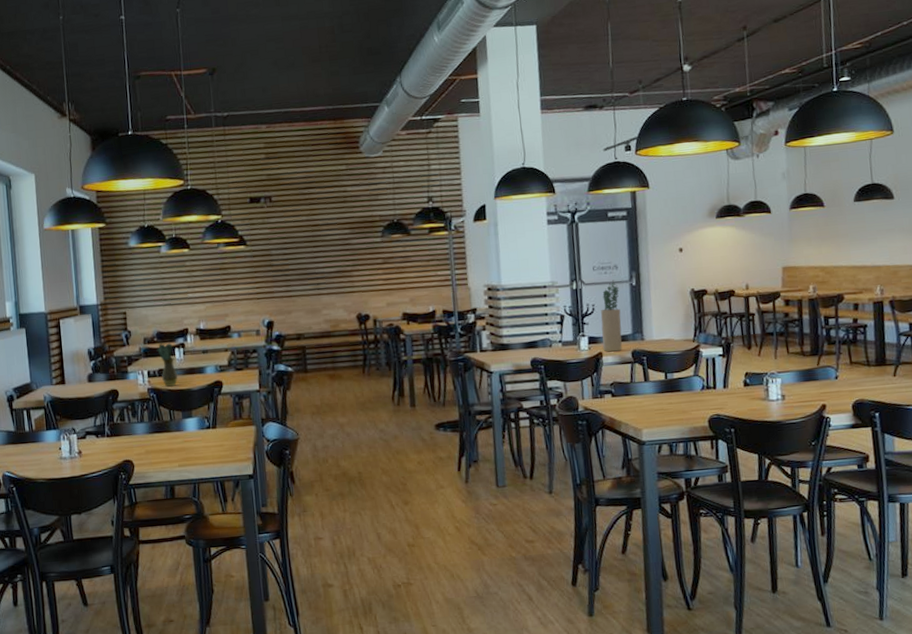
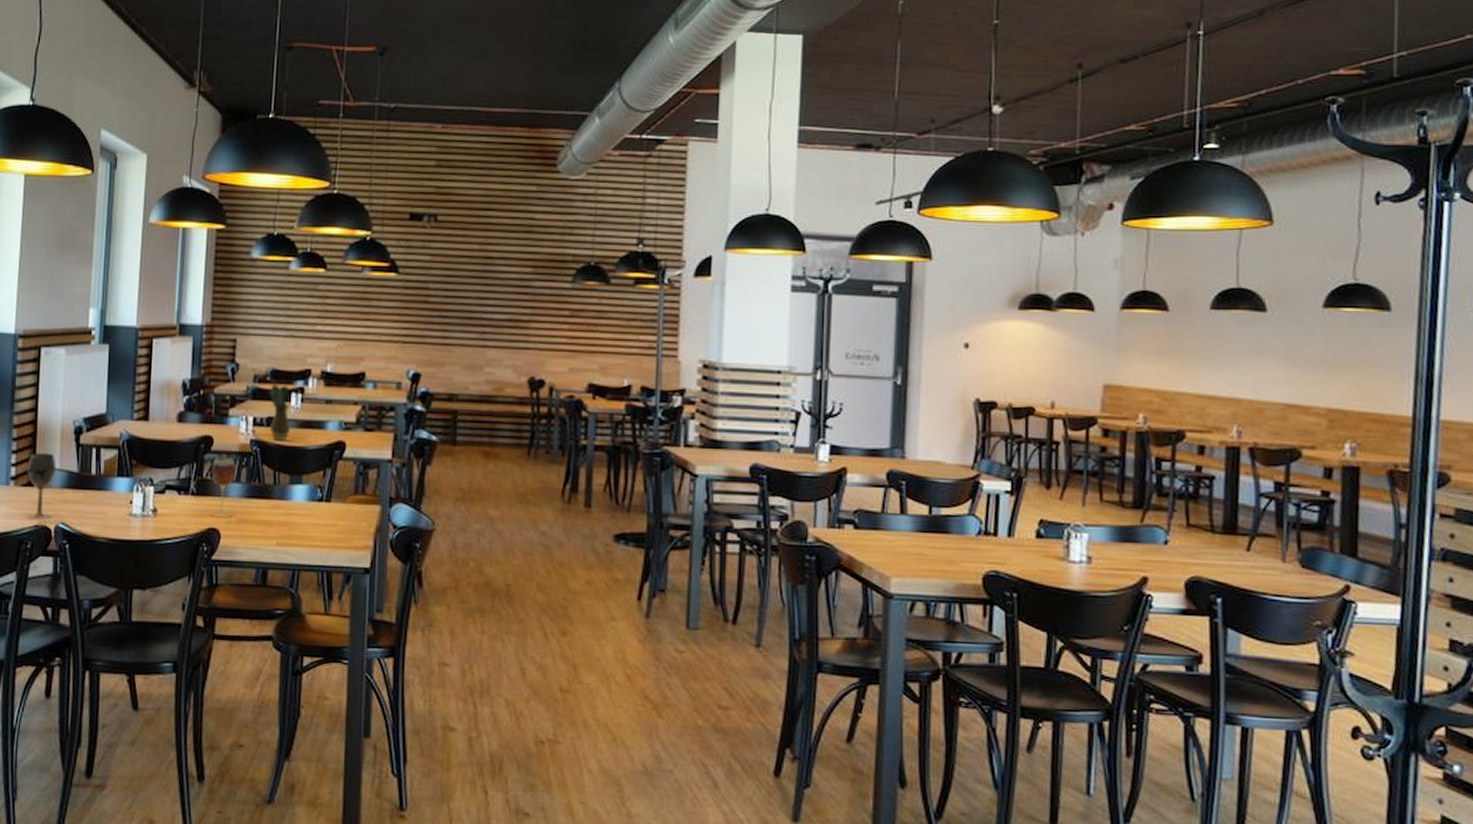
wineglass: none [119,402,141,452] -> present [211,454,237,518]
vase: present [600,280,622,352] -> none [848,374,878,469]

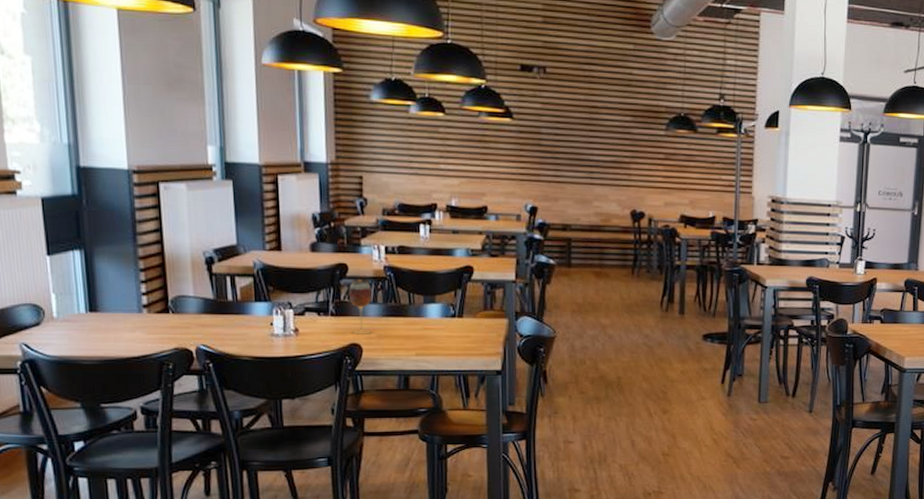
wine glass: present [26,452,56,520] -> none [159,282,192,343]
vase: present [268,382,291,442] -> none [397,215,422,267]

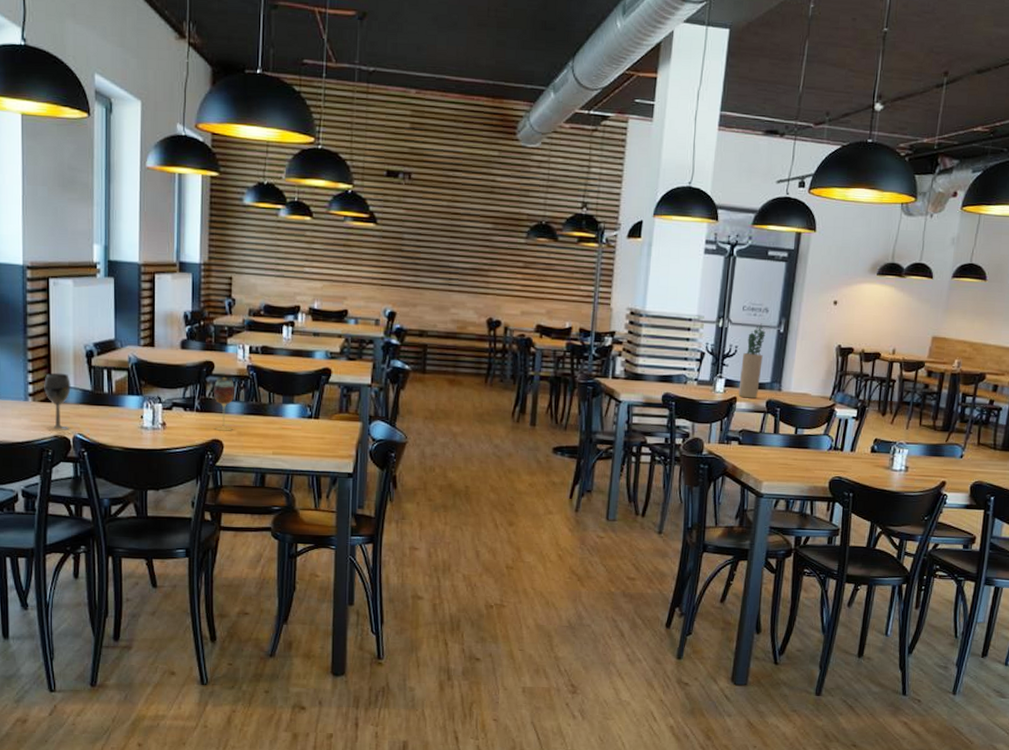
wine glass: none [159,282,192,343] -> present [44,372,71,431]
vase: none [878,207,901,279] -> present [738,323,766,399]

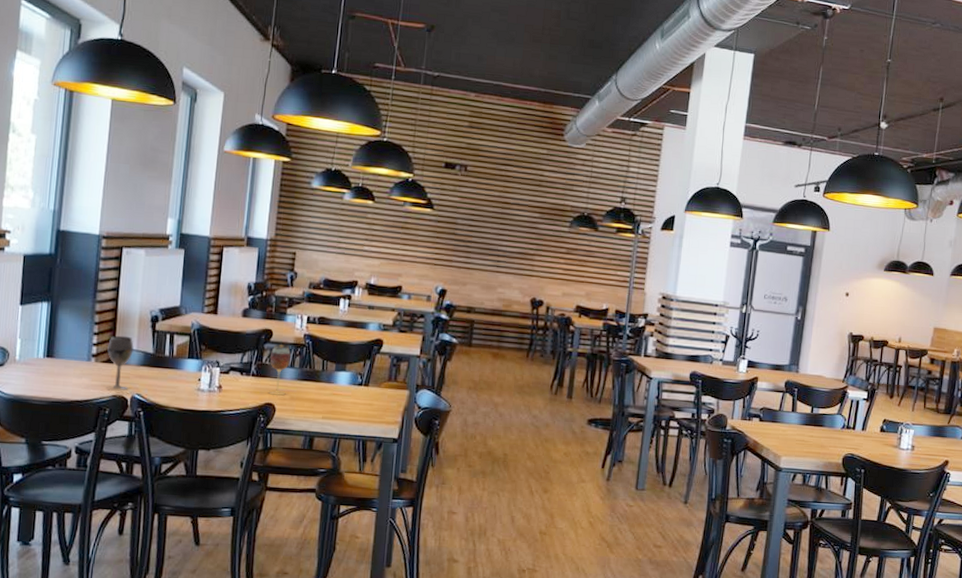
vase: present [738,323,766,399] -> none [759,310,785,379]

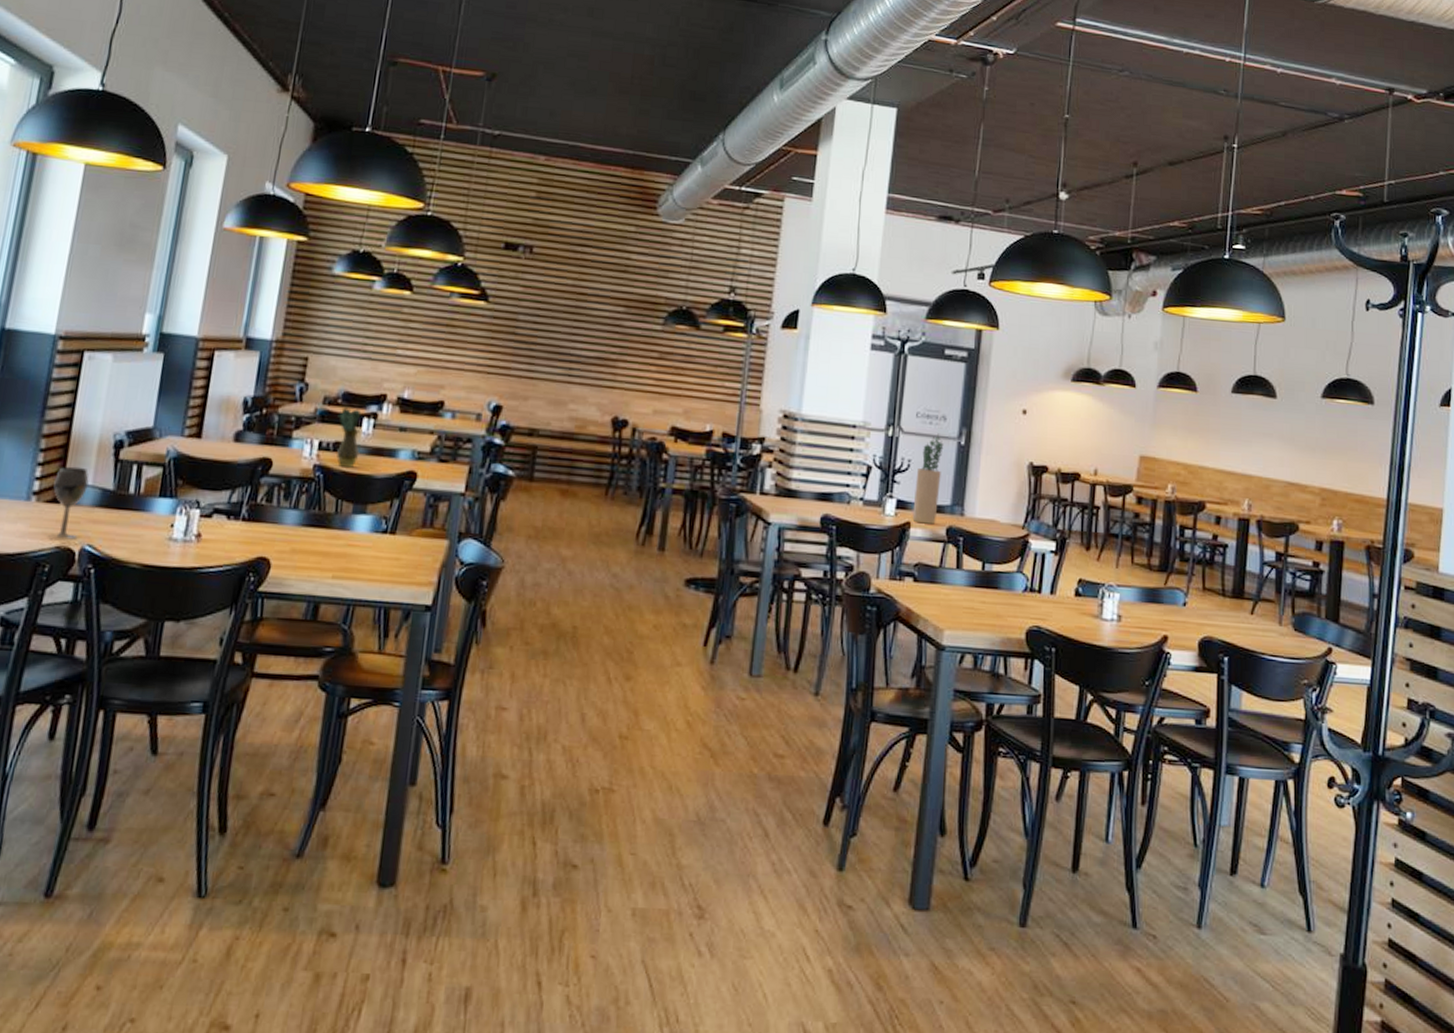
wineglass: present [269,344,291,396] -> none [263,478,296,547]
vase: none [320,289,339,337] -> present [336,405,362,468]
vase: none [759,310,785,379] -> present [912,433,944,525]

